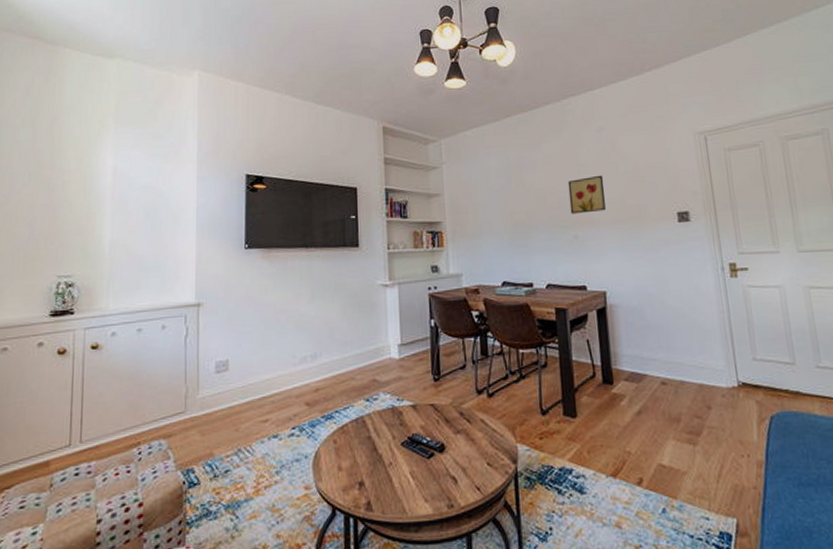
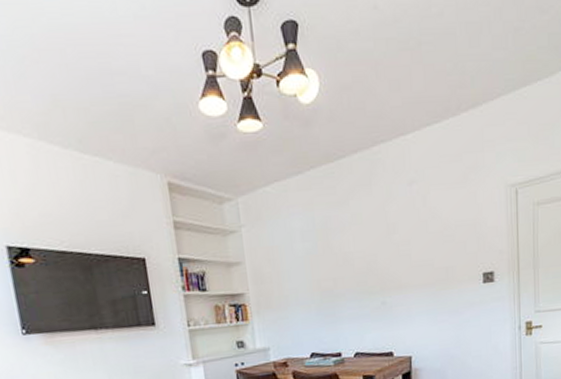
wall art: present [567,175,606,214] -> none [376,235,414,279]

